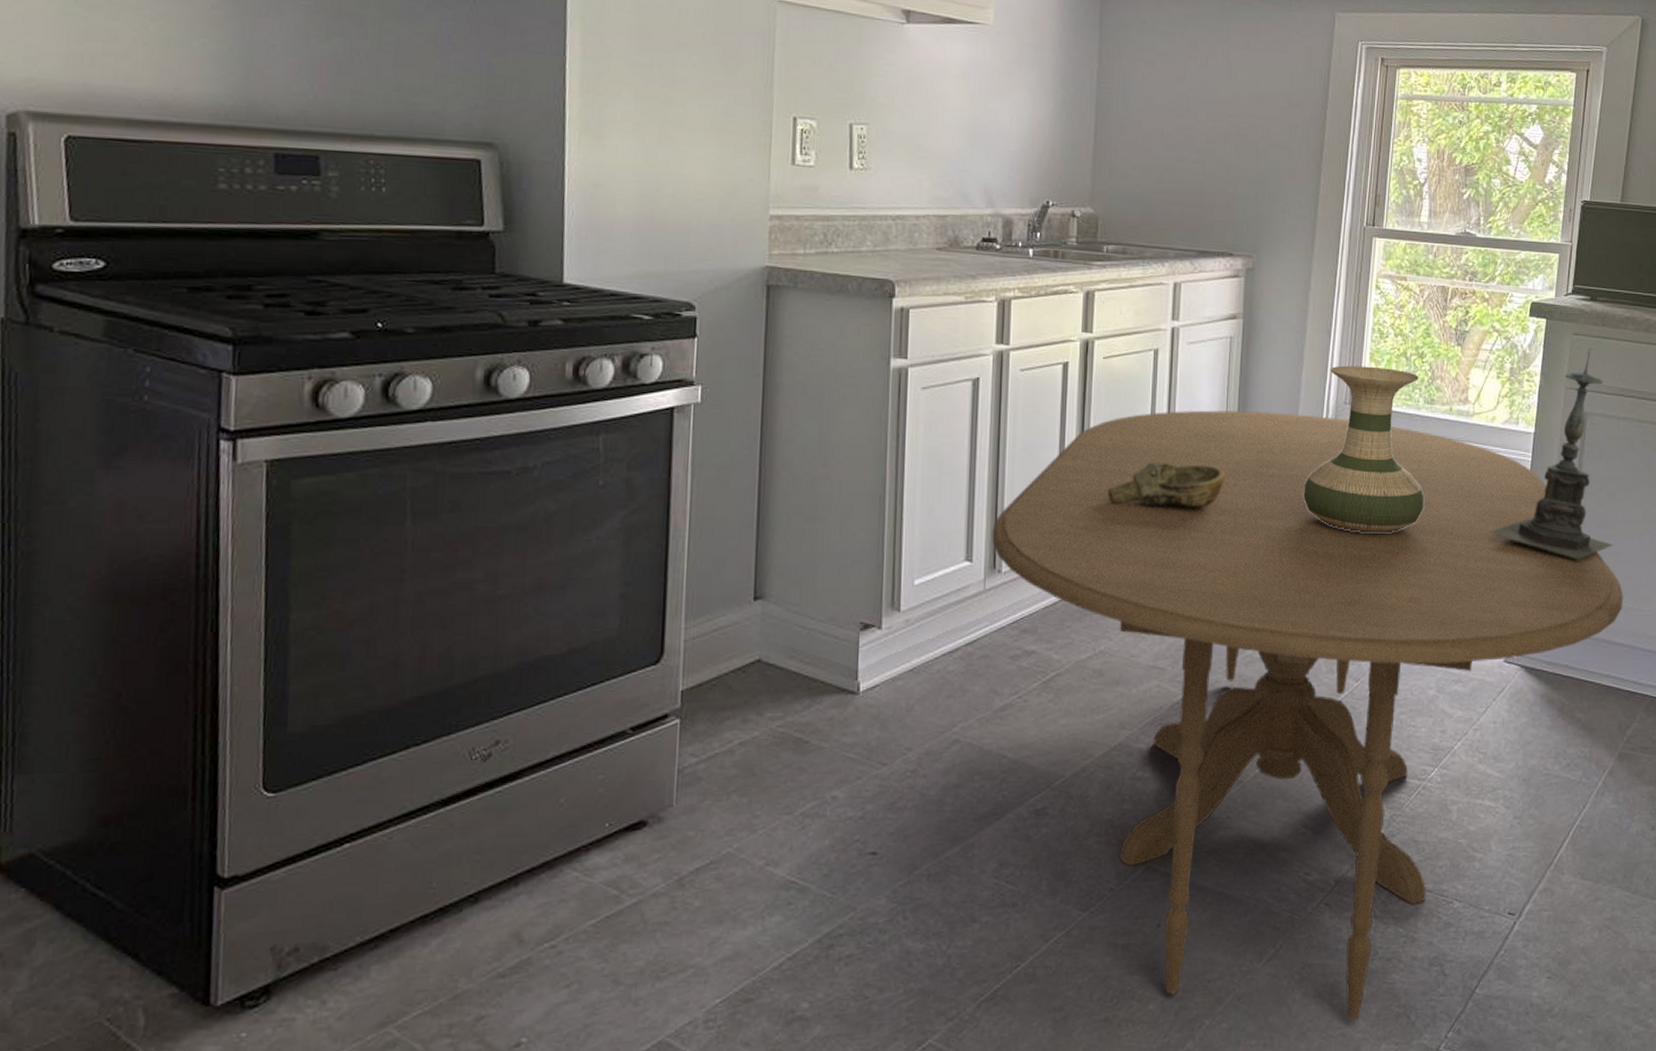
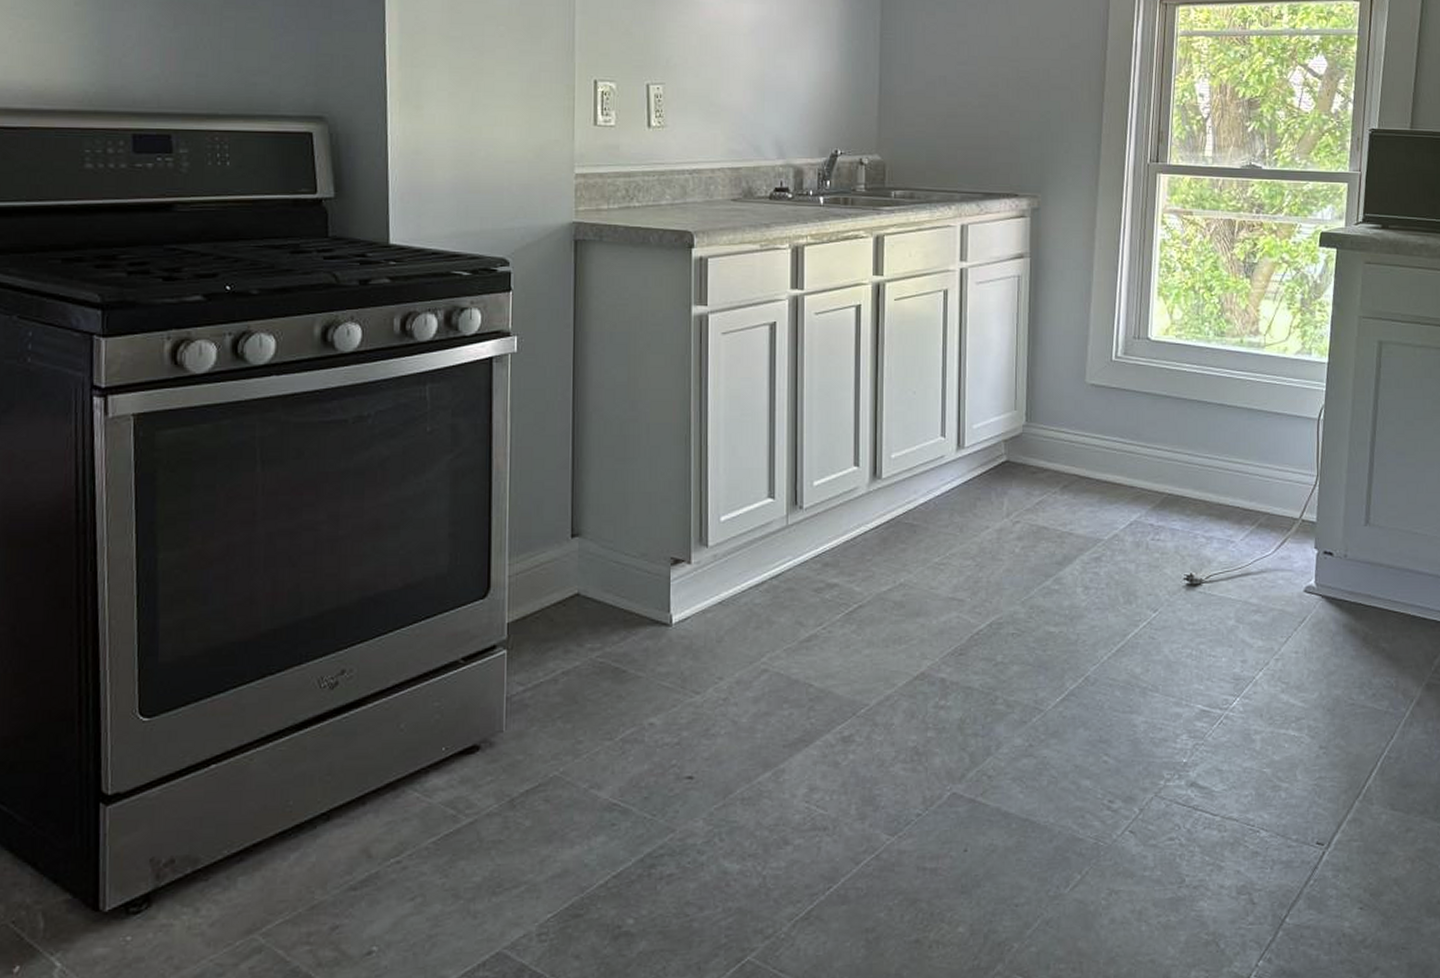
dining table: present [992,410,1623,1021] -> none [793,348,1426,948]
decorative bowl: present [1107,462,1226,508] -> none [902,400,1018,444]
vase: present [1303,365,1425,533] -> none [1095,300,1218,466]
candle holder: present [1489,348,1613,560] -> none [1285,276,1413,489]

